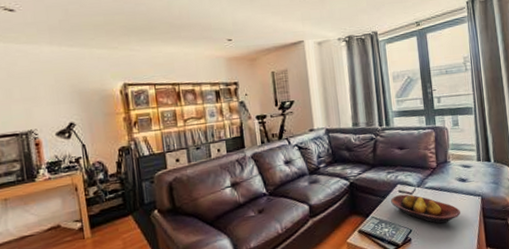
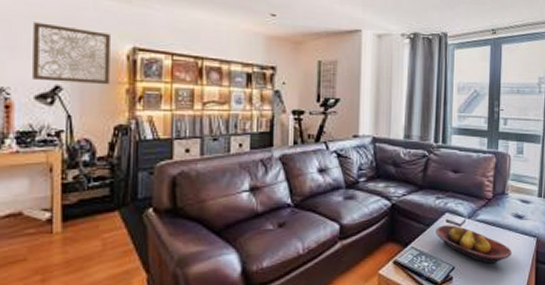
wall art: none [47,75,110,121] -> present [33,22,110,84]

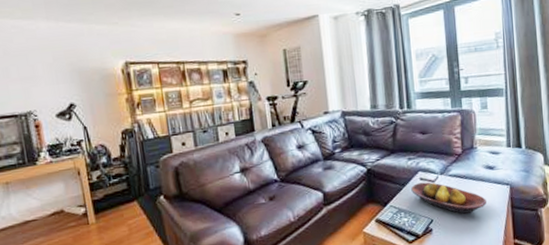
wall art: present [33,22,110,84] -> none [44,52,112,101]

